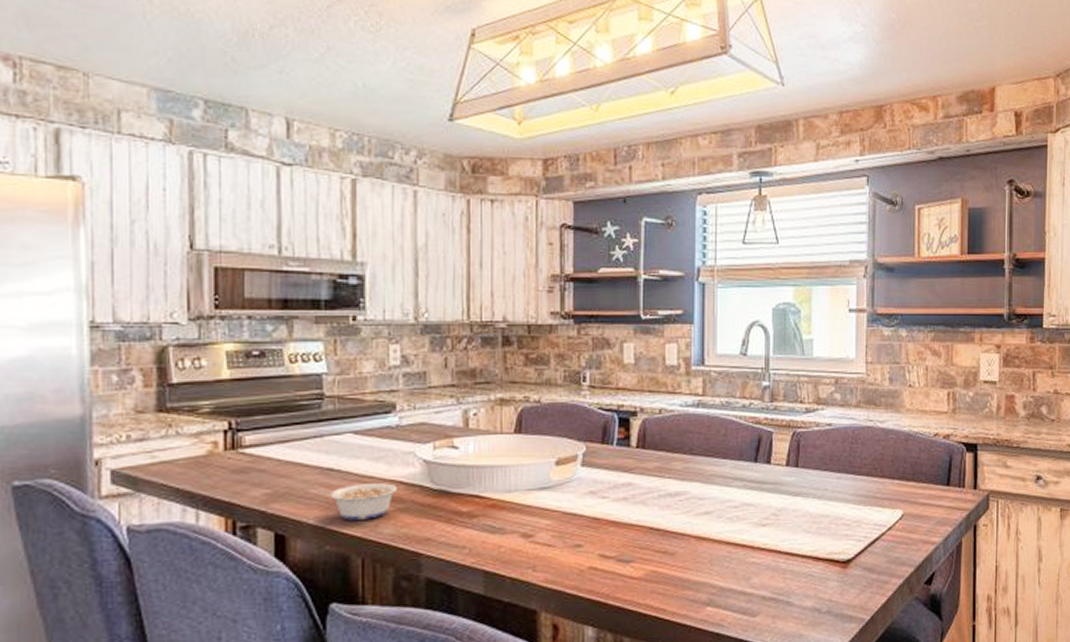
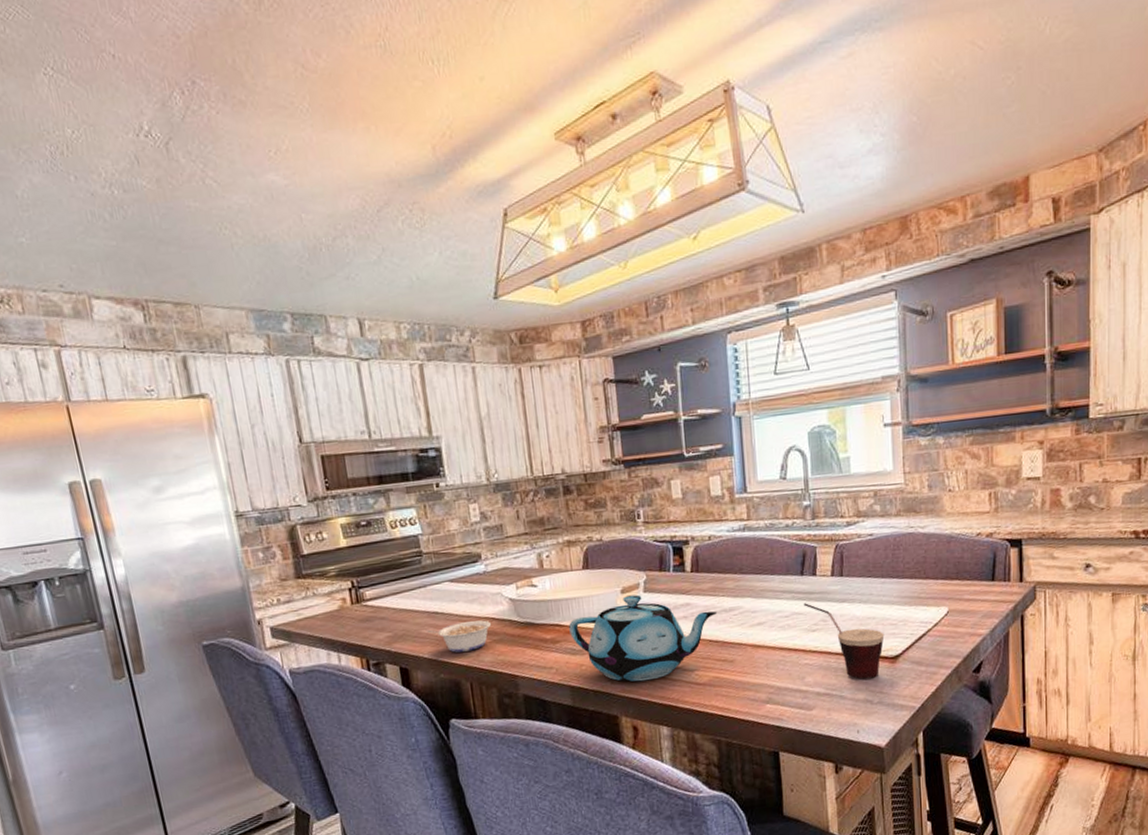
teapot: none [491,468,660,571] -> present [569,594,717,682]
cup: none [755,493,837,585] -> present [803,603,885,680]

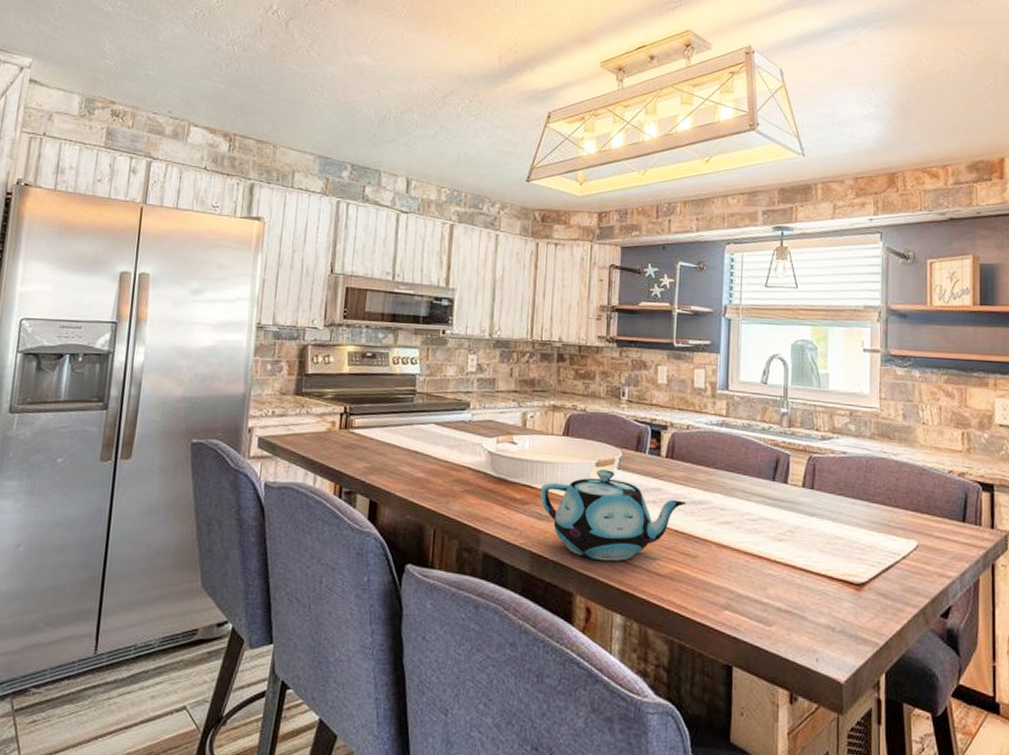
legume: present [425,620,492,653] -> none [402,466,467,497]
cup: present [803,603,885,680] -> none [772,510,851,603]

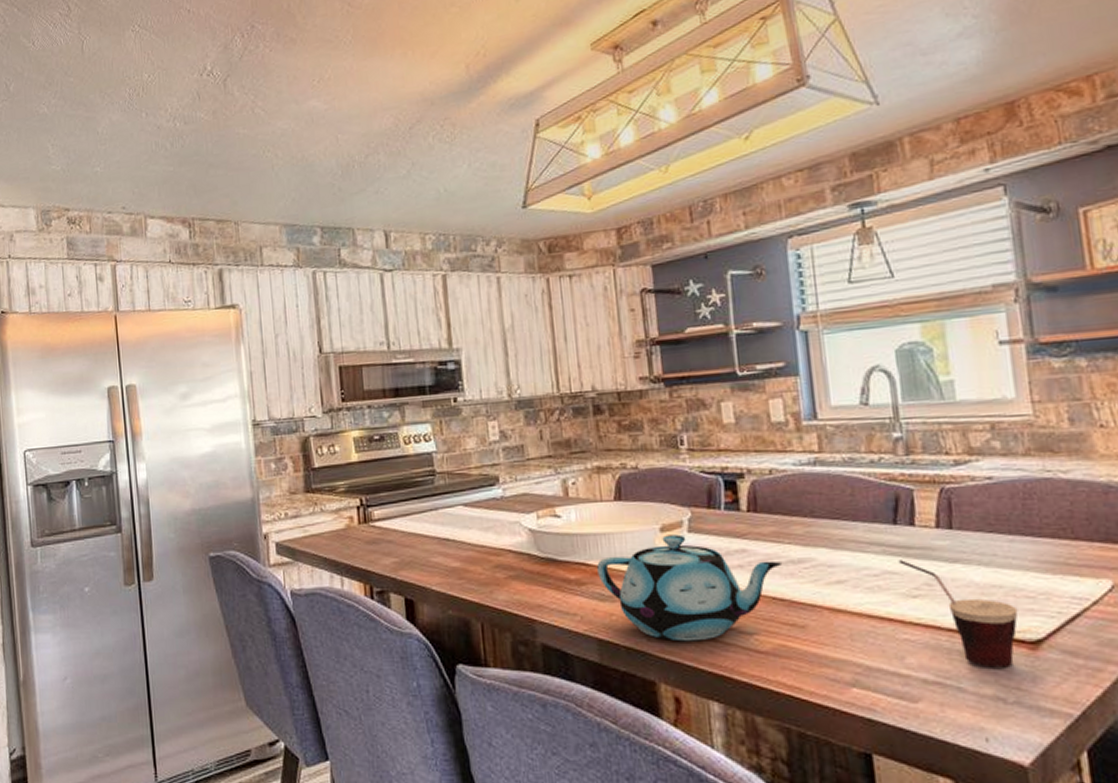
cup: none [772,510,851,603] -> present [898,560,1019,668]

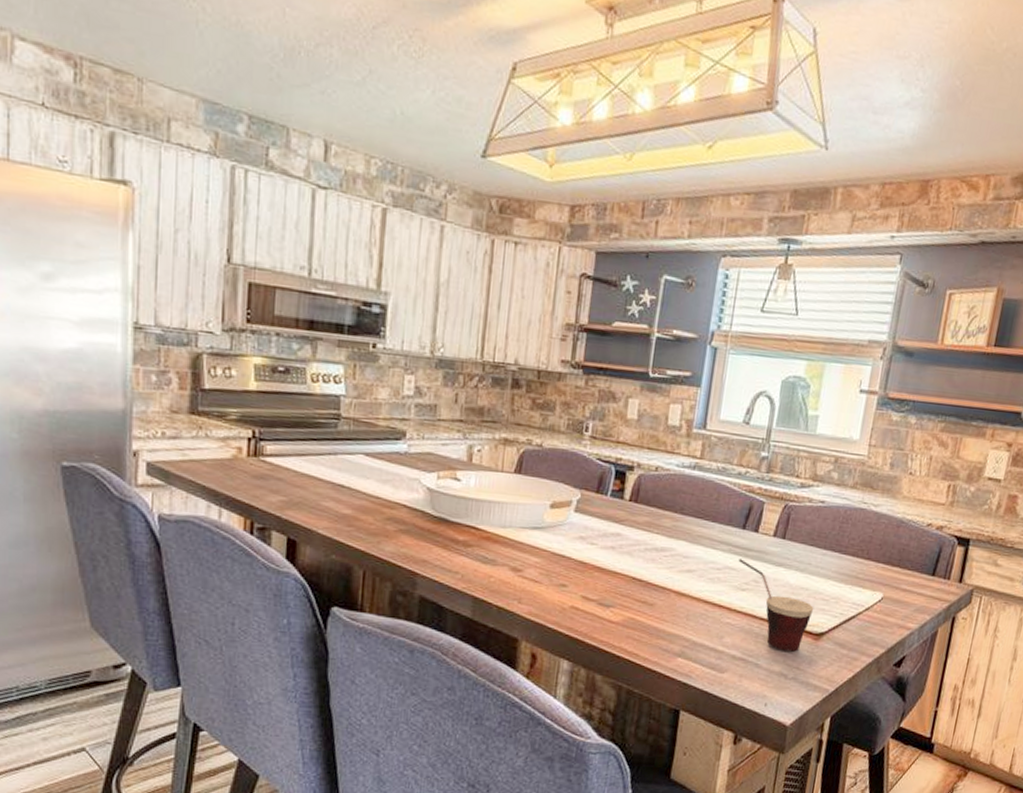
teapot: present [597,534,781,642] -> none [485,511,647,608]

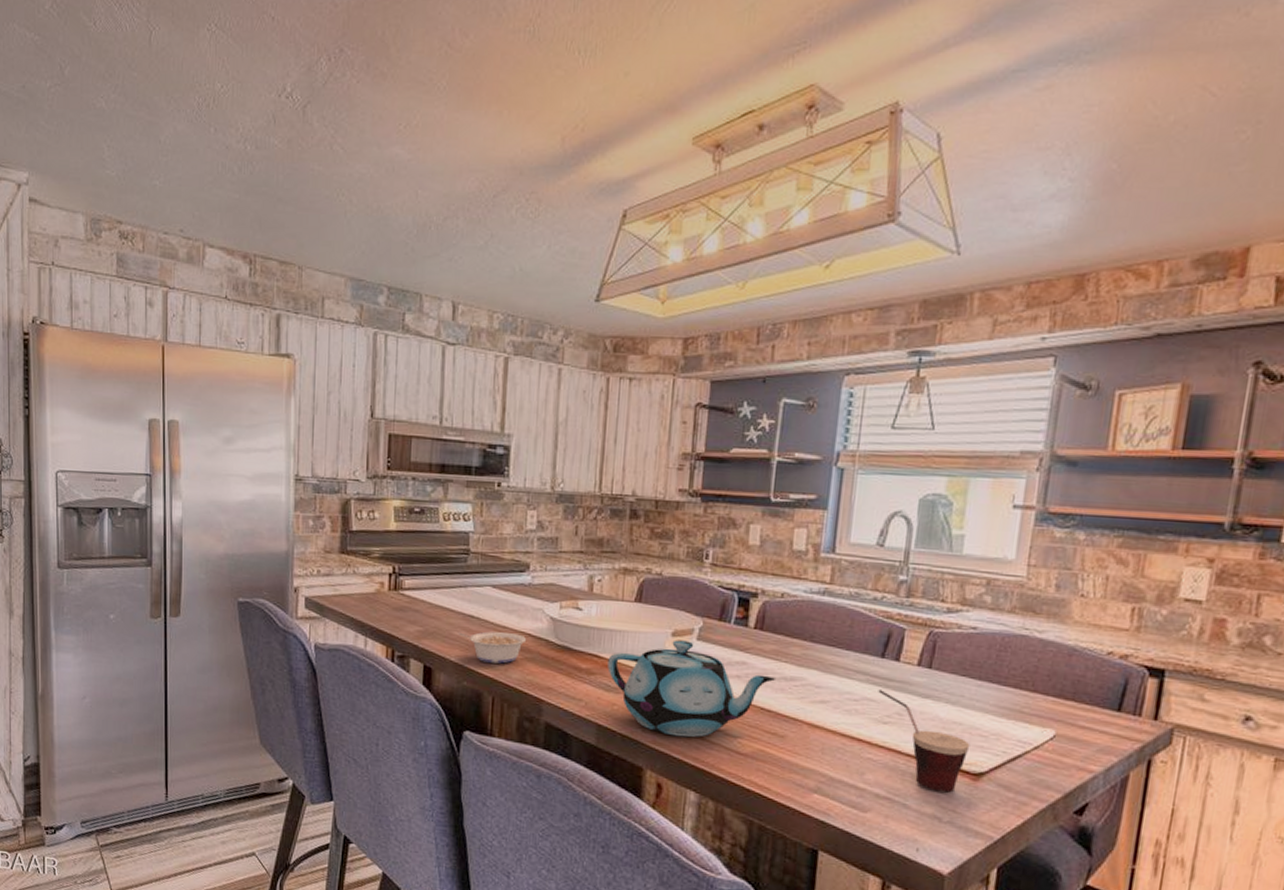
legume: none [325,502,402,536] -> present [457,631,527,664]
teapot: none [485,511,647,608] -> present [607,640,775,738]

